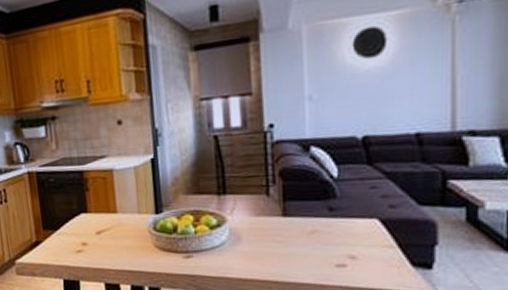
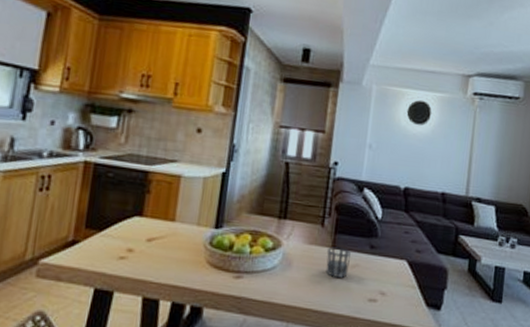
cup: none [277,214,307,246] -> present [325,246,351,278]

